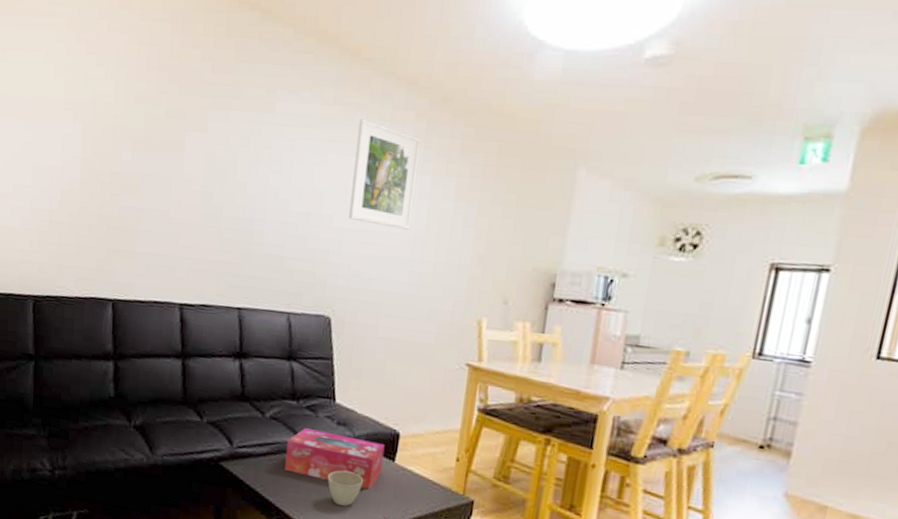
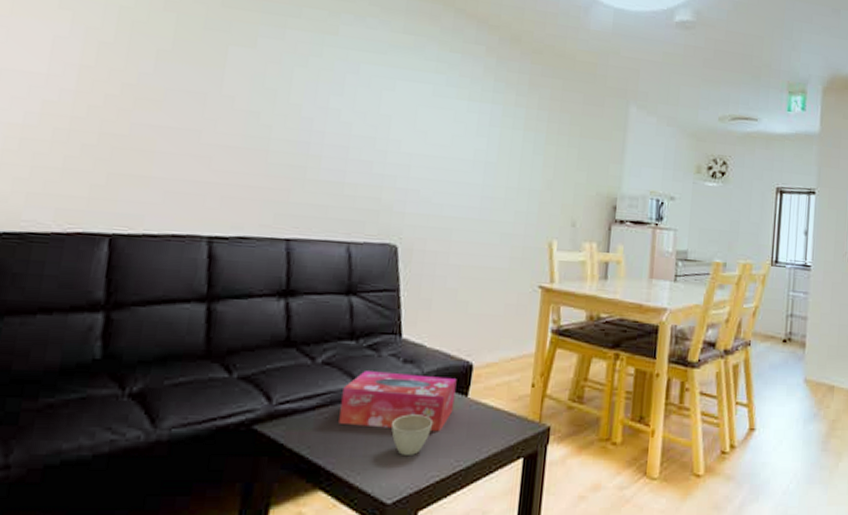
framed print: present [349,118,422,230] -> none [418,48,492,156]

